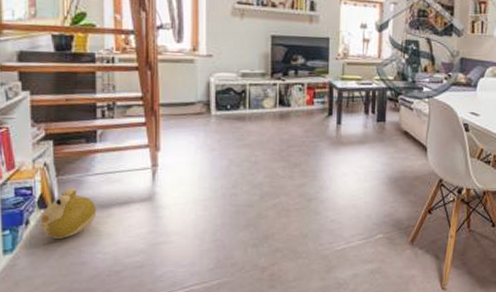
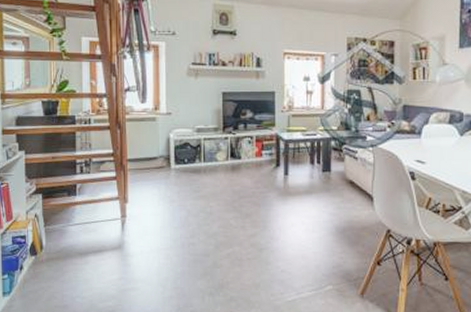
plush toy: present [40,187,97,238] -> none [31,236,76,283]

